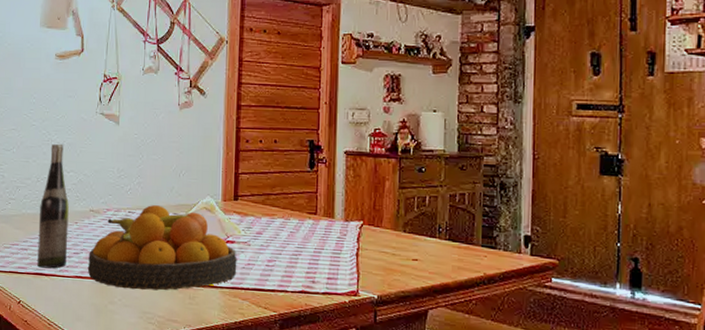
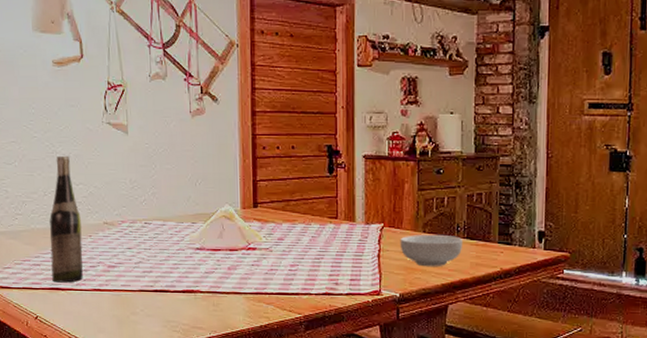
fruit bowl: present [88,205,237,291] -> none [106,215,260,300]
cereal bowl: none [379,234,444,269] -> present [400,234,462,267]

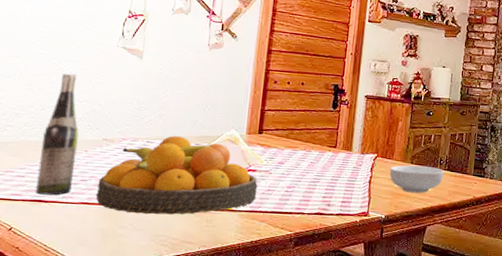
fruit bowl: none [106,215,260,300] -> present [96,136,258,215]

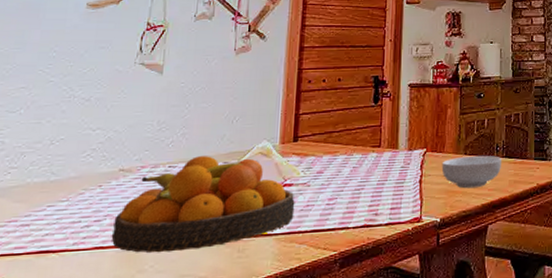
wine bottle: present [36,74,79,195] -> none [42,101,92,244]

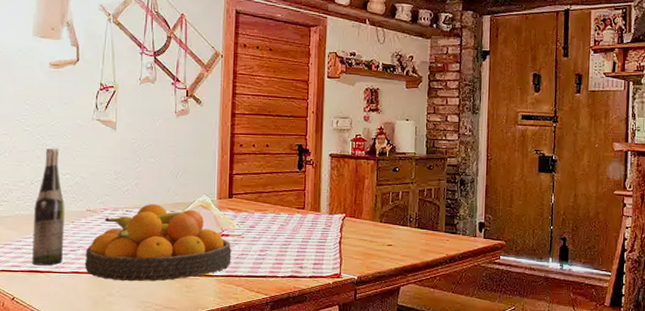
wine bottle: none [42,101,92,244] -> present [32,149,65,266]
cereal bowl: present [441,155,501,189] -> none [359,223,414,253]

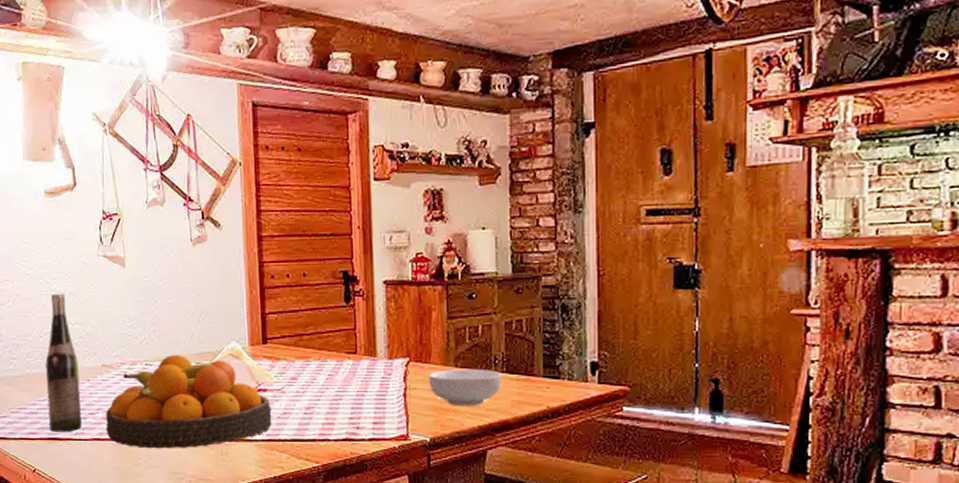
cereal bowl: none [359,223,414,253] -> present [428,368,501,407]

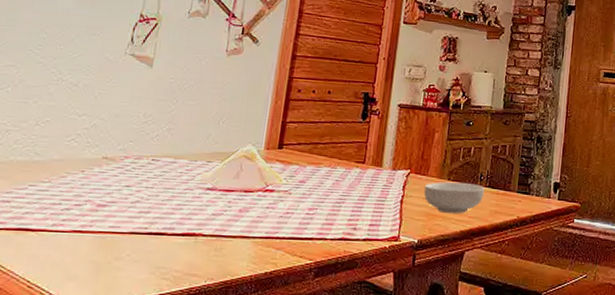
wine bottle: present [45,294,82,432] -> none [22,85,78,223]
fruit bowl: present [106,355,272,449] -> none [91,153,275,244]

